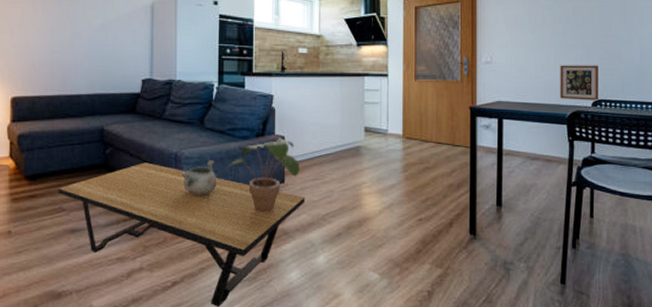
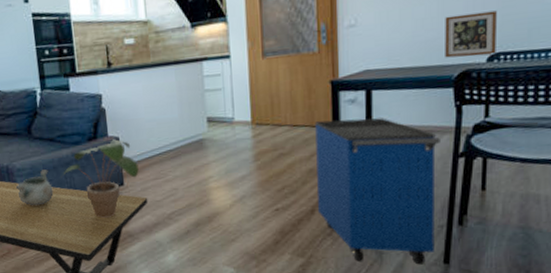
cabinet: none [456,141,557,283] -> present [315,118,440,265]

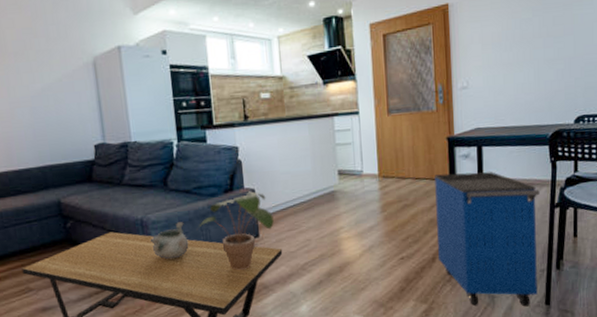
picture frame: present [445,10,497,58] -> none [540,79,581,119]

